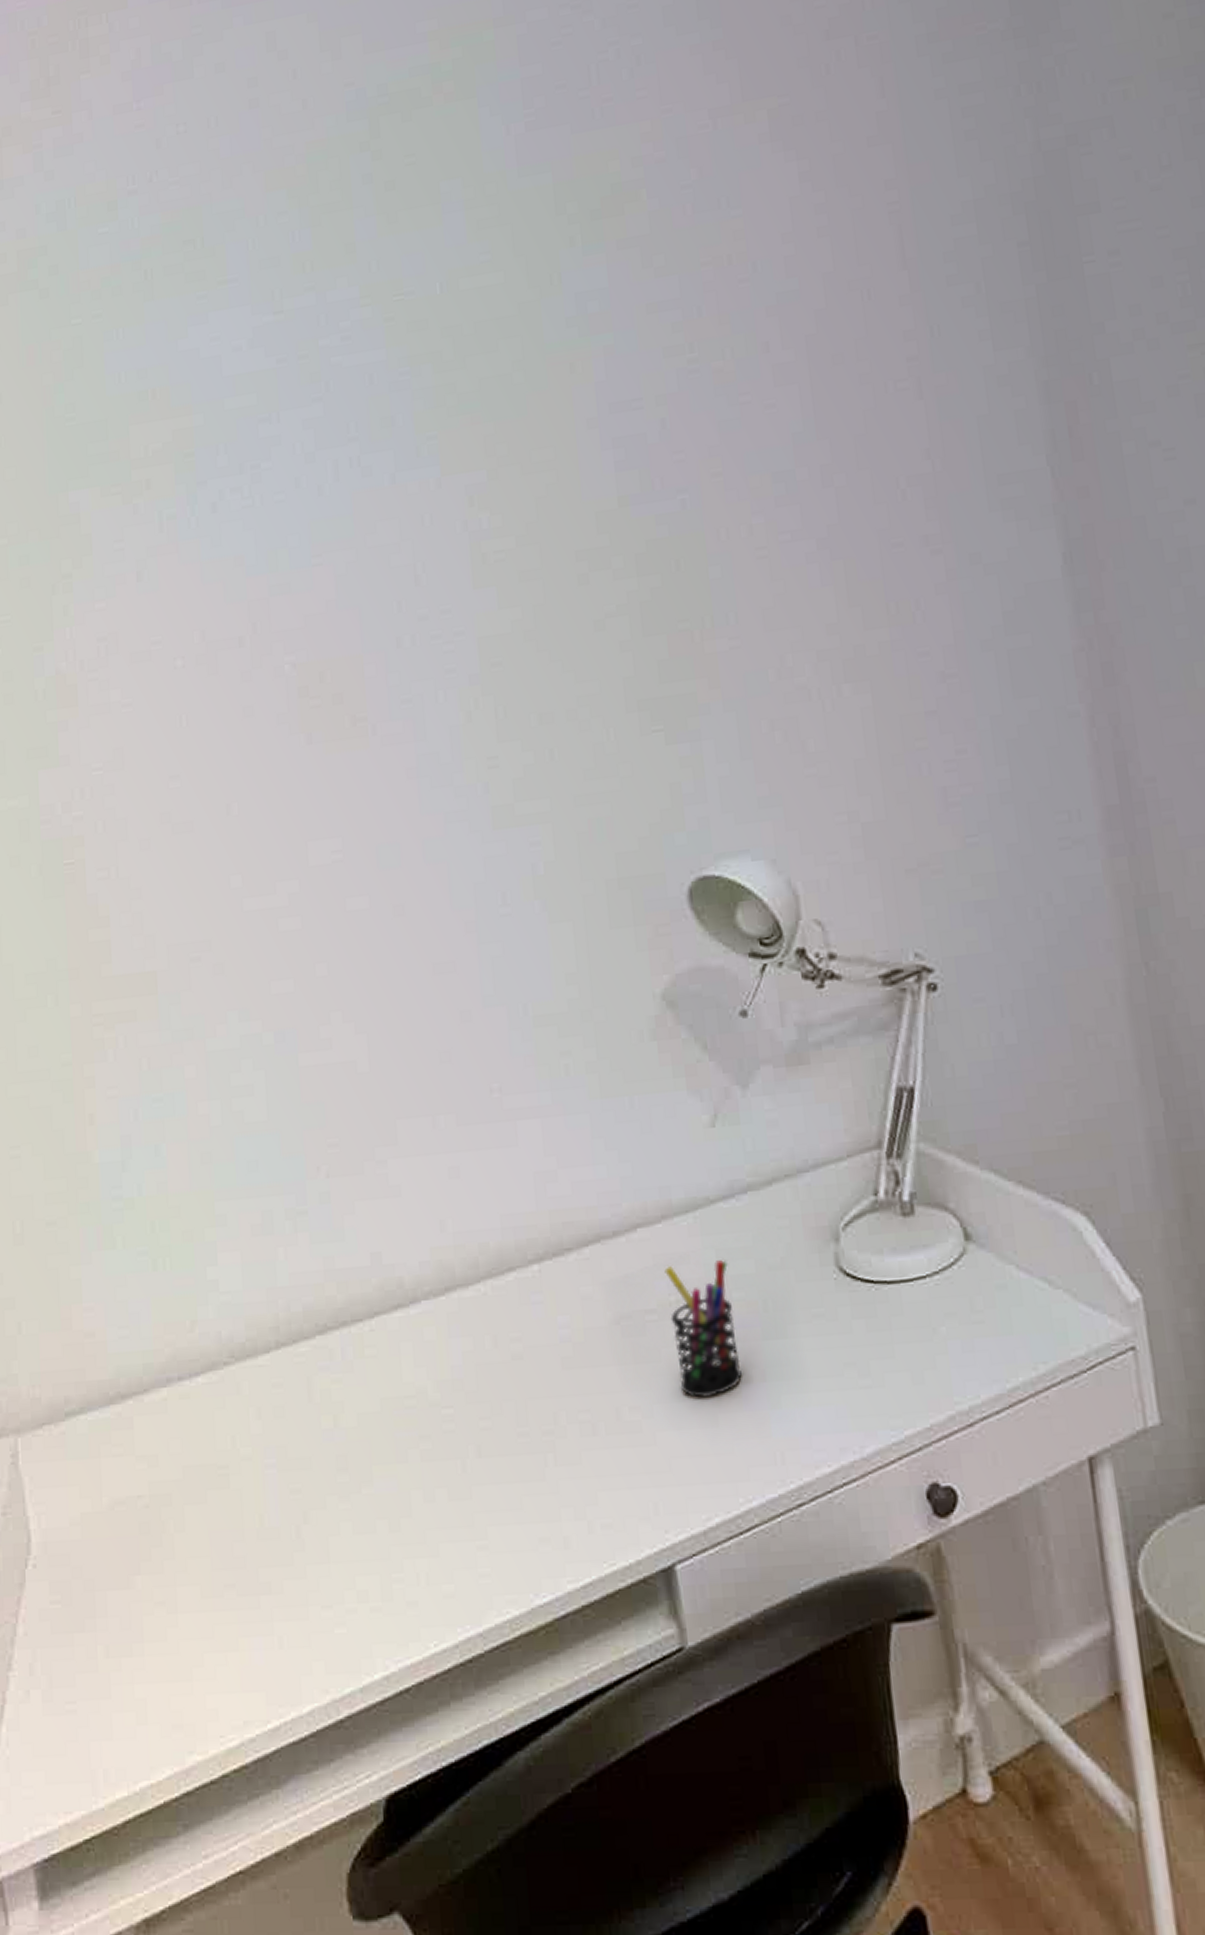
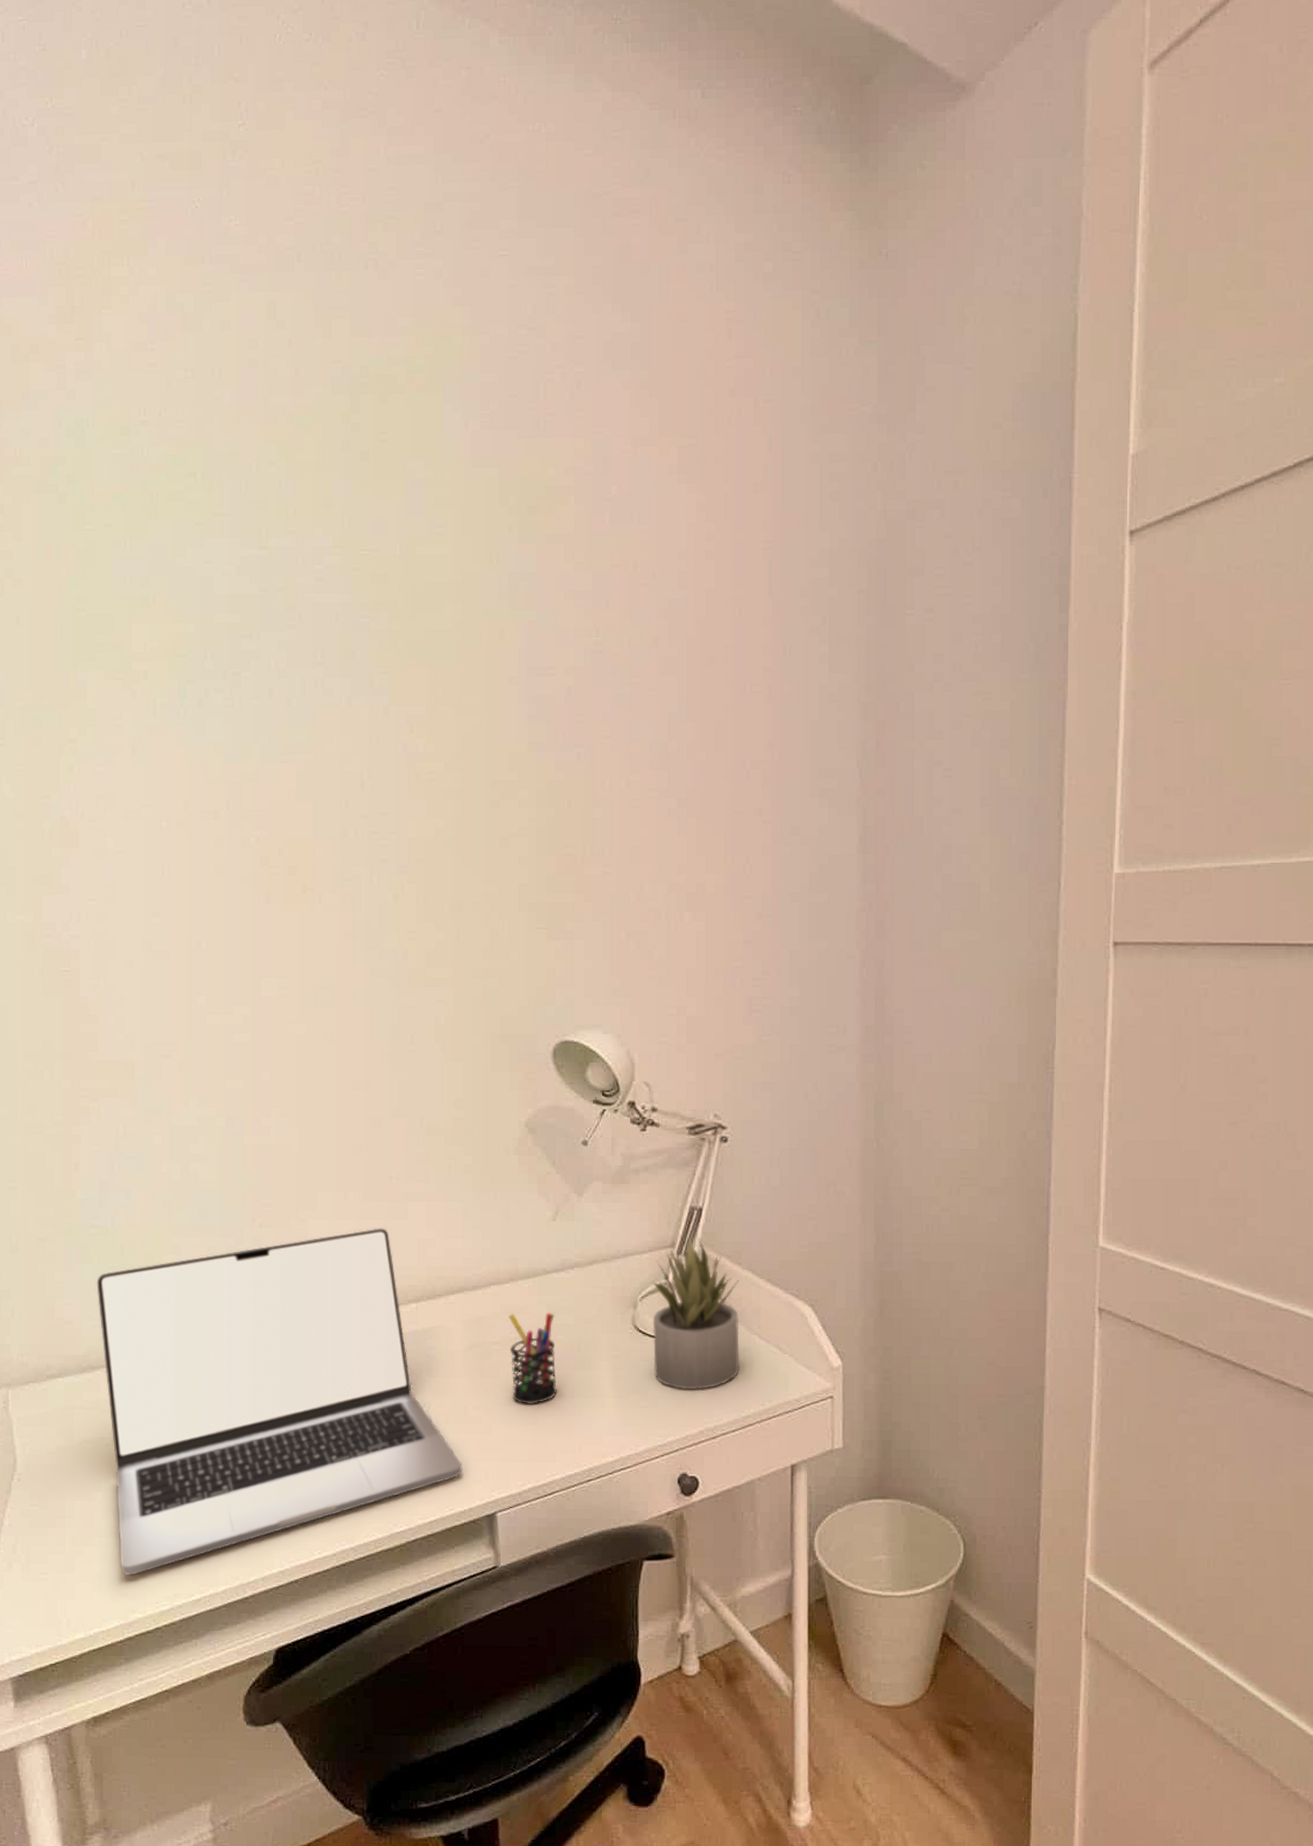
laptop: none [122,1161,622,1698] -> present [96,1228,463,1576]
succulent plant: none [858,1132,995,1357] -> present [652,1239,740,1390]

